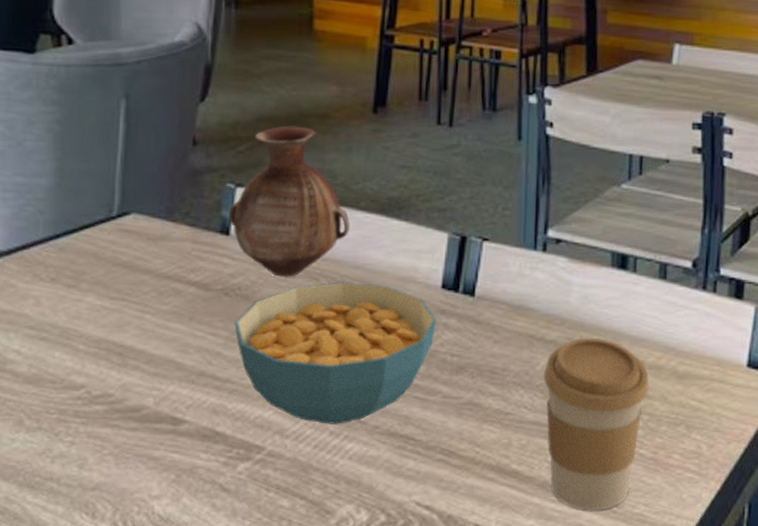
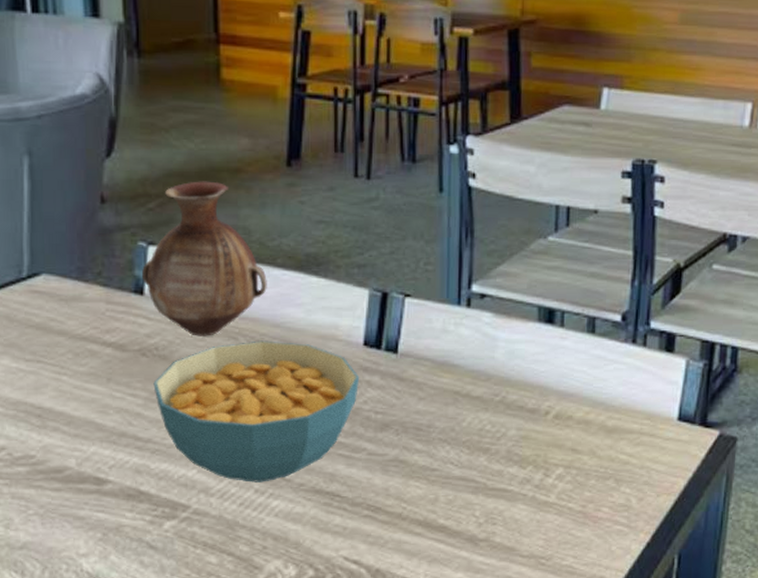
coffee cup: present [543,337,649,511] -> none [469,393,578,563]

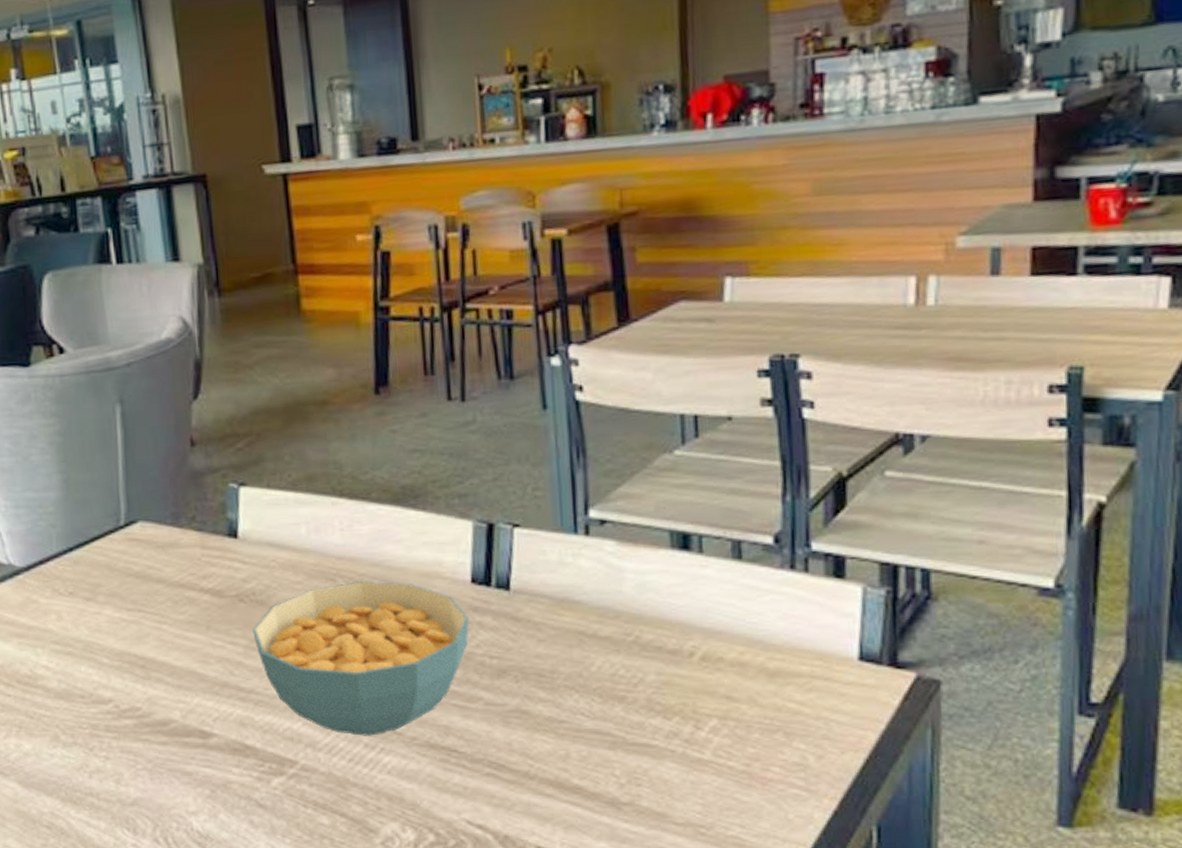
vase: present [142,181,267,336] -> none [235,416,363,579]

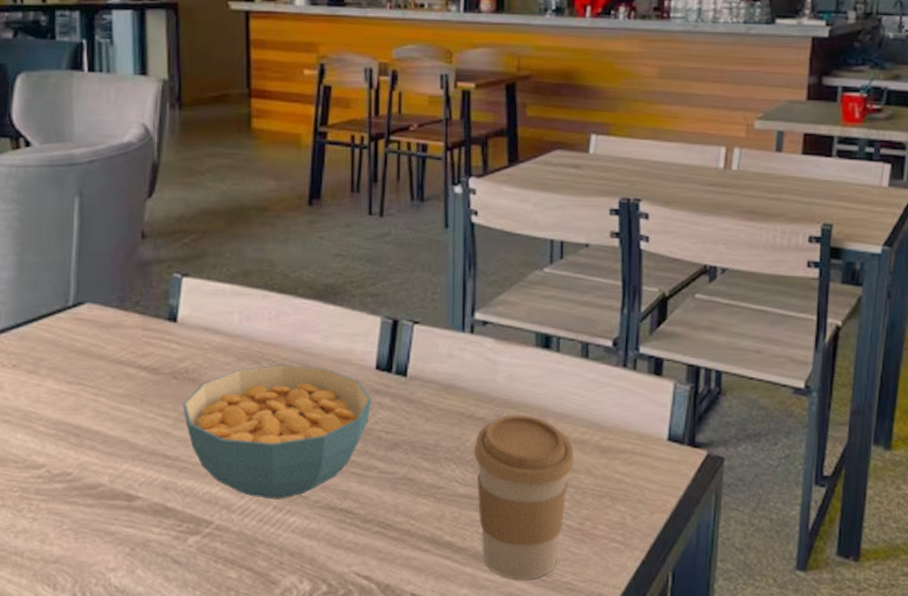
coffee cup: none [599,631,733,833] -> present [473,414,574,580]

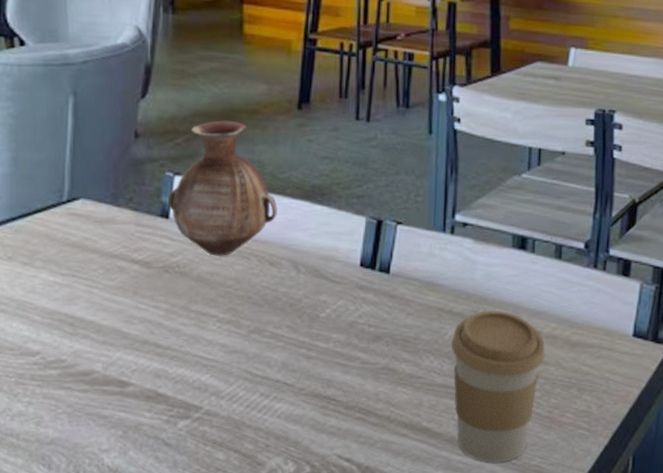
vase: none [176,218,289,361] -> present [168,120,277,256]
cereal bowl: present [183,364,372,499] -> none [174,260,356,387]

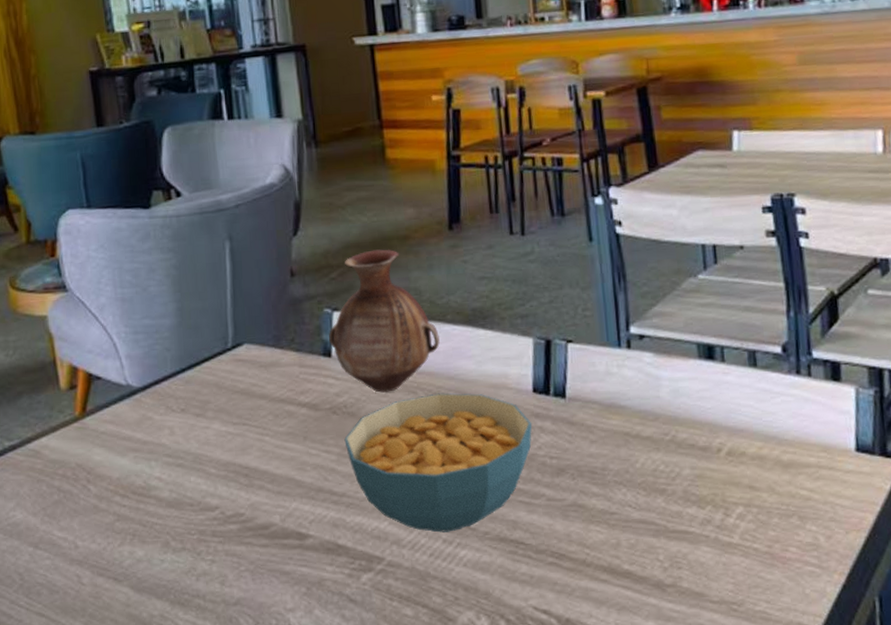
cereal bowl: none [174,260,356,387] -> present [344,392,533,533]
coffee cup: present [451,310,546,463] -> none [643,430,755,610]

